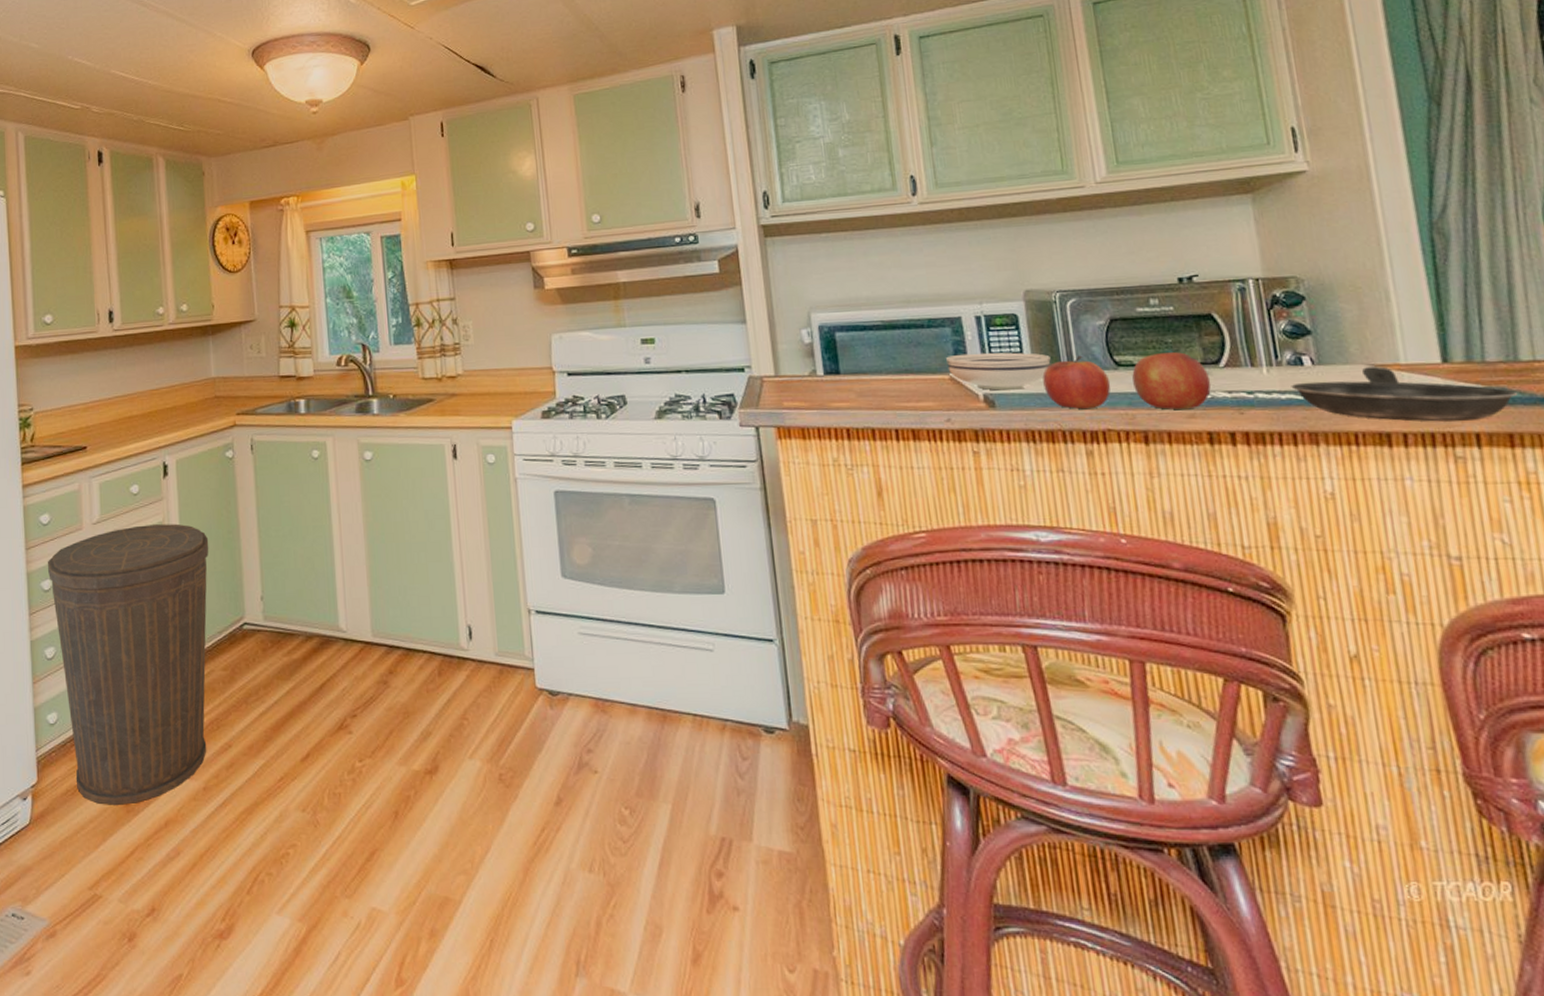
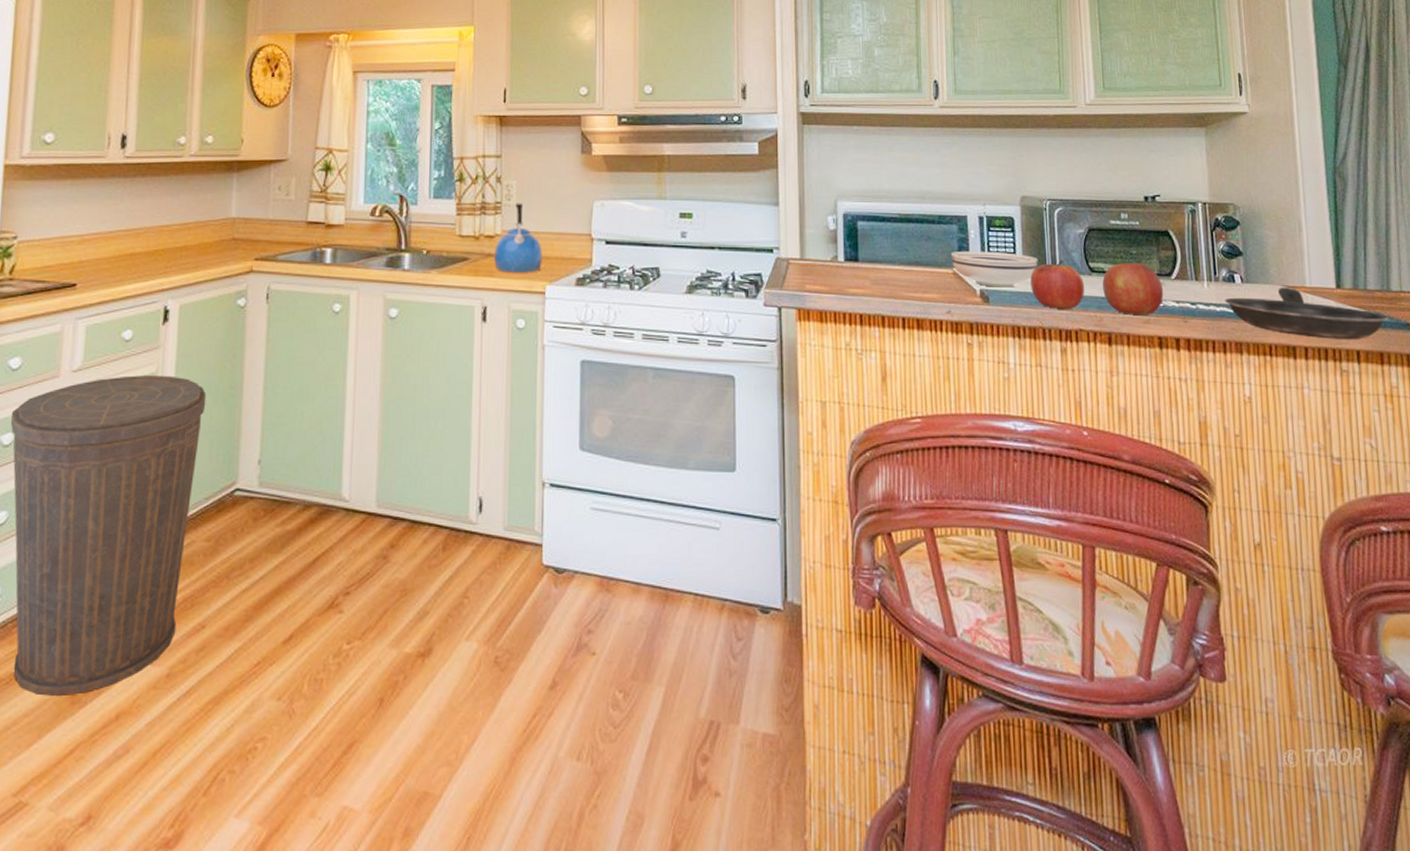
kettle: none [458,342,507,411] -> present [494,203,543,273]

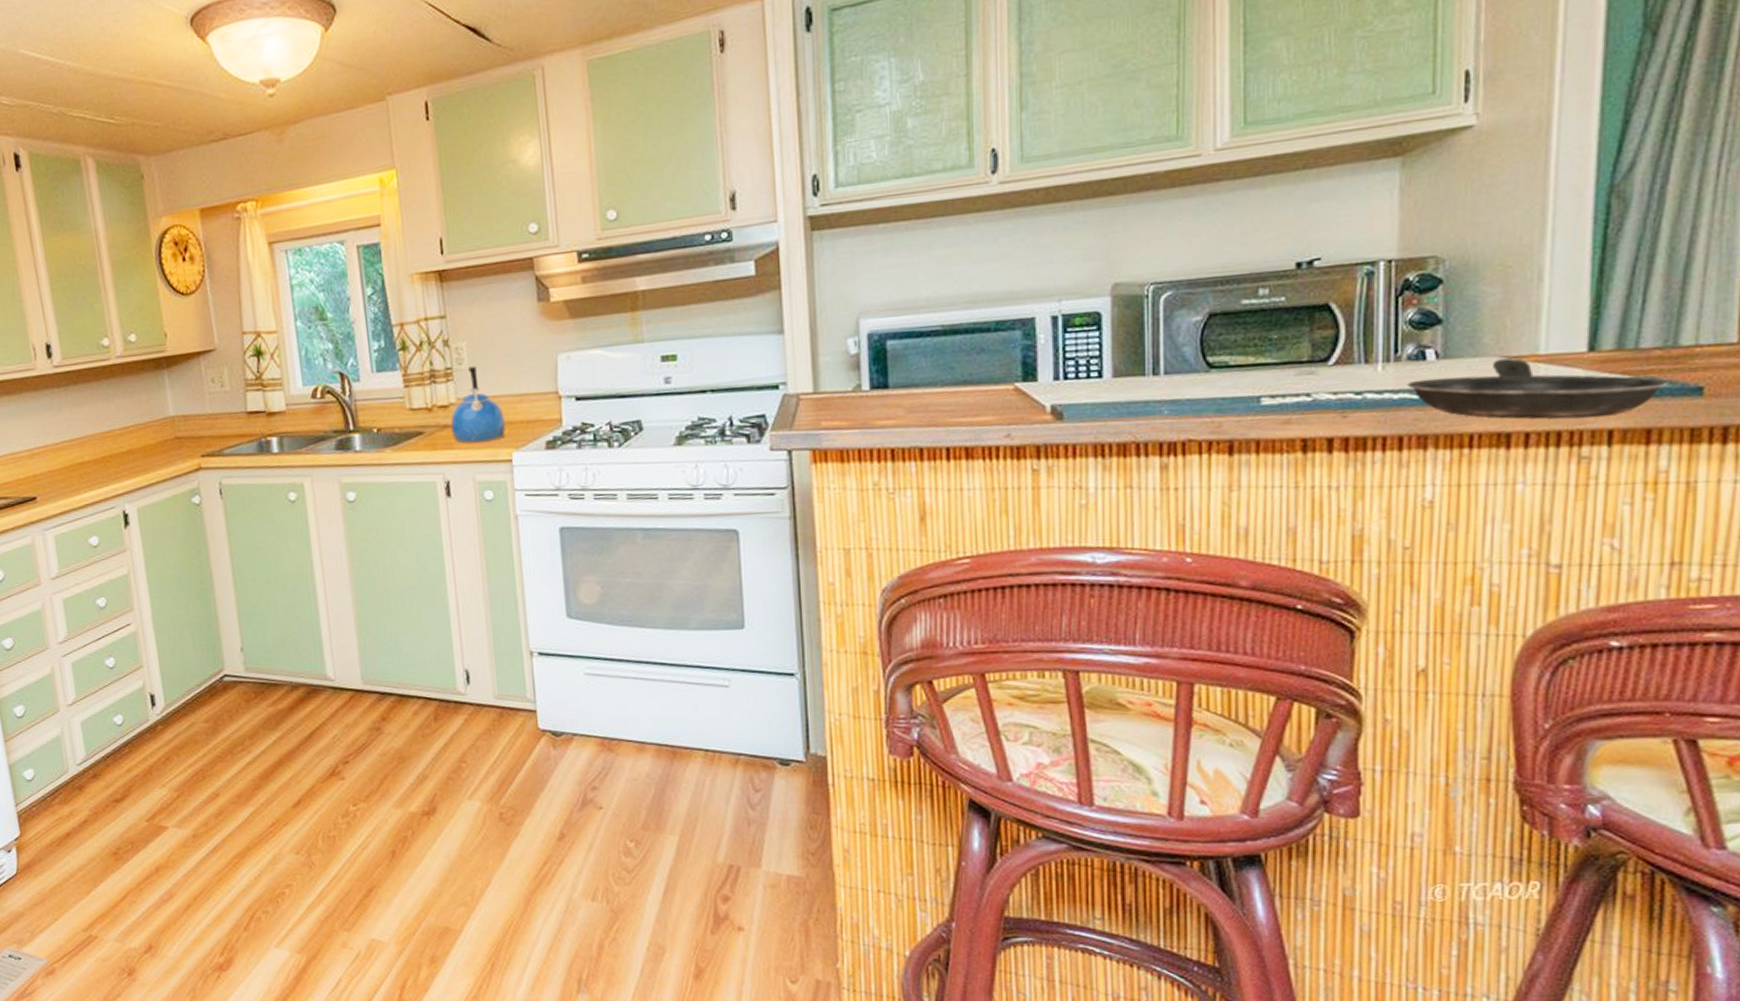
trash can: present [10,375,207,696] -> none [5,575,194,854]
bowl: present [950,250,1038,287] -> none [1011,356,1133,401]
fruit: present [1030,259,1085,310] -> none [1122,357,1199,419]
fruit: present [1102,263,1164,316] -> none [1225,349,1315,415]

